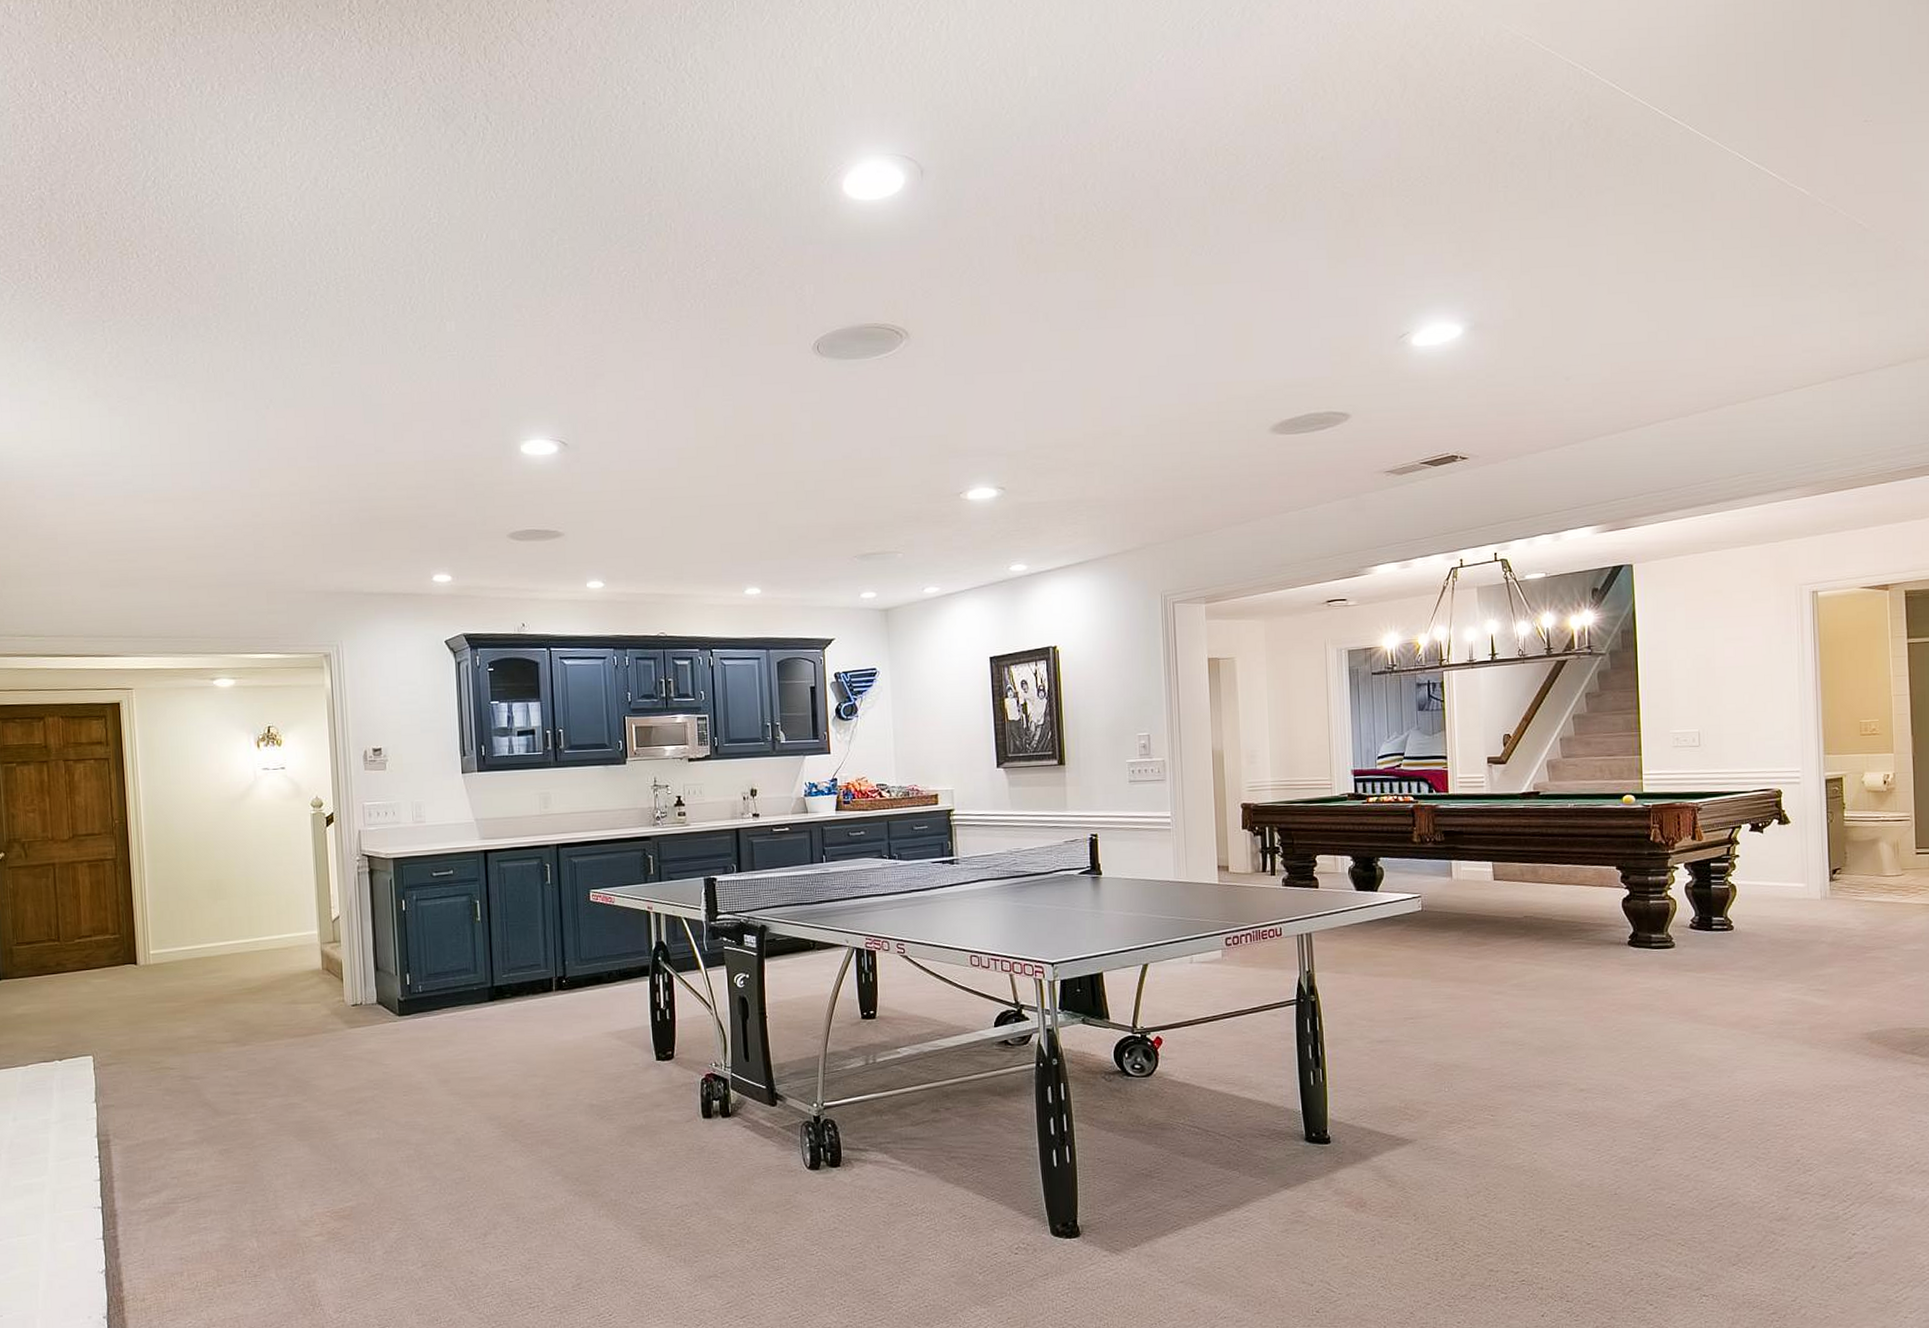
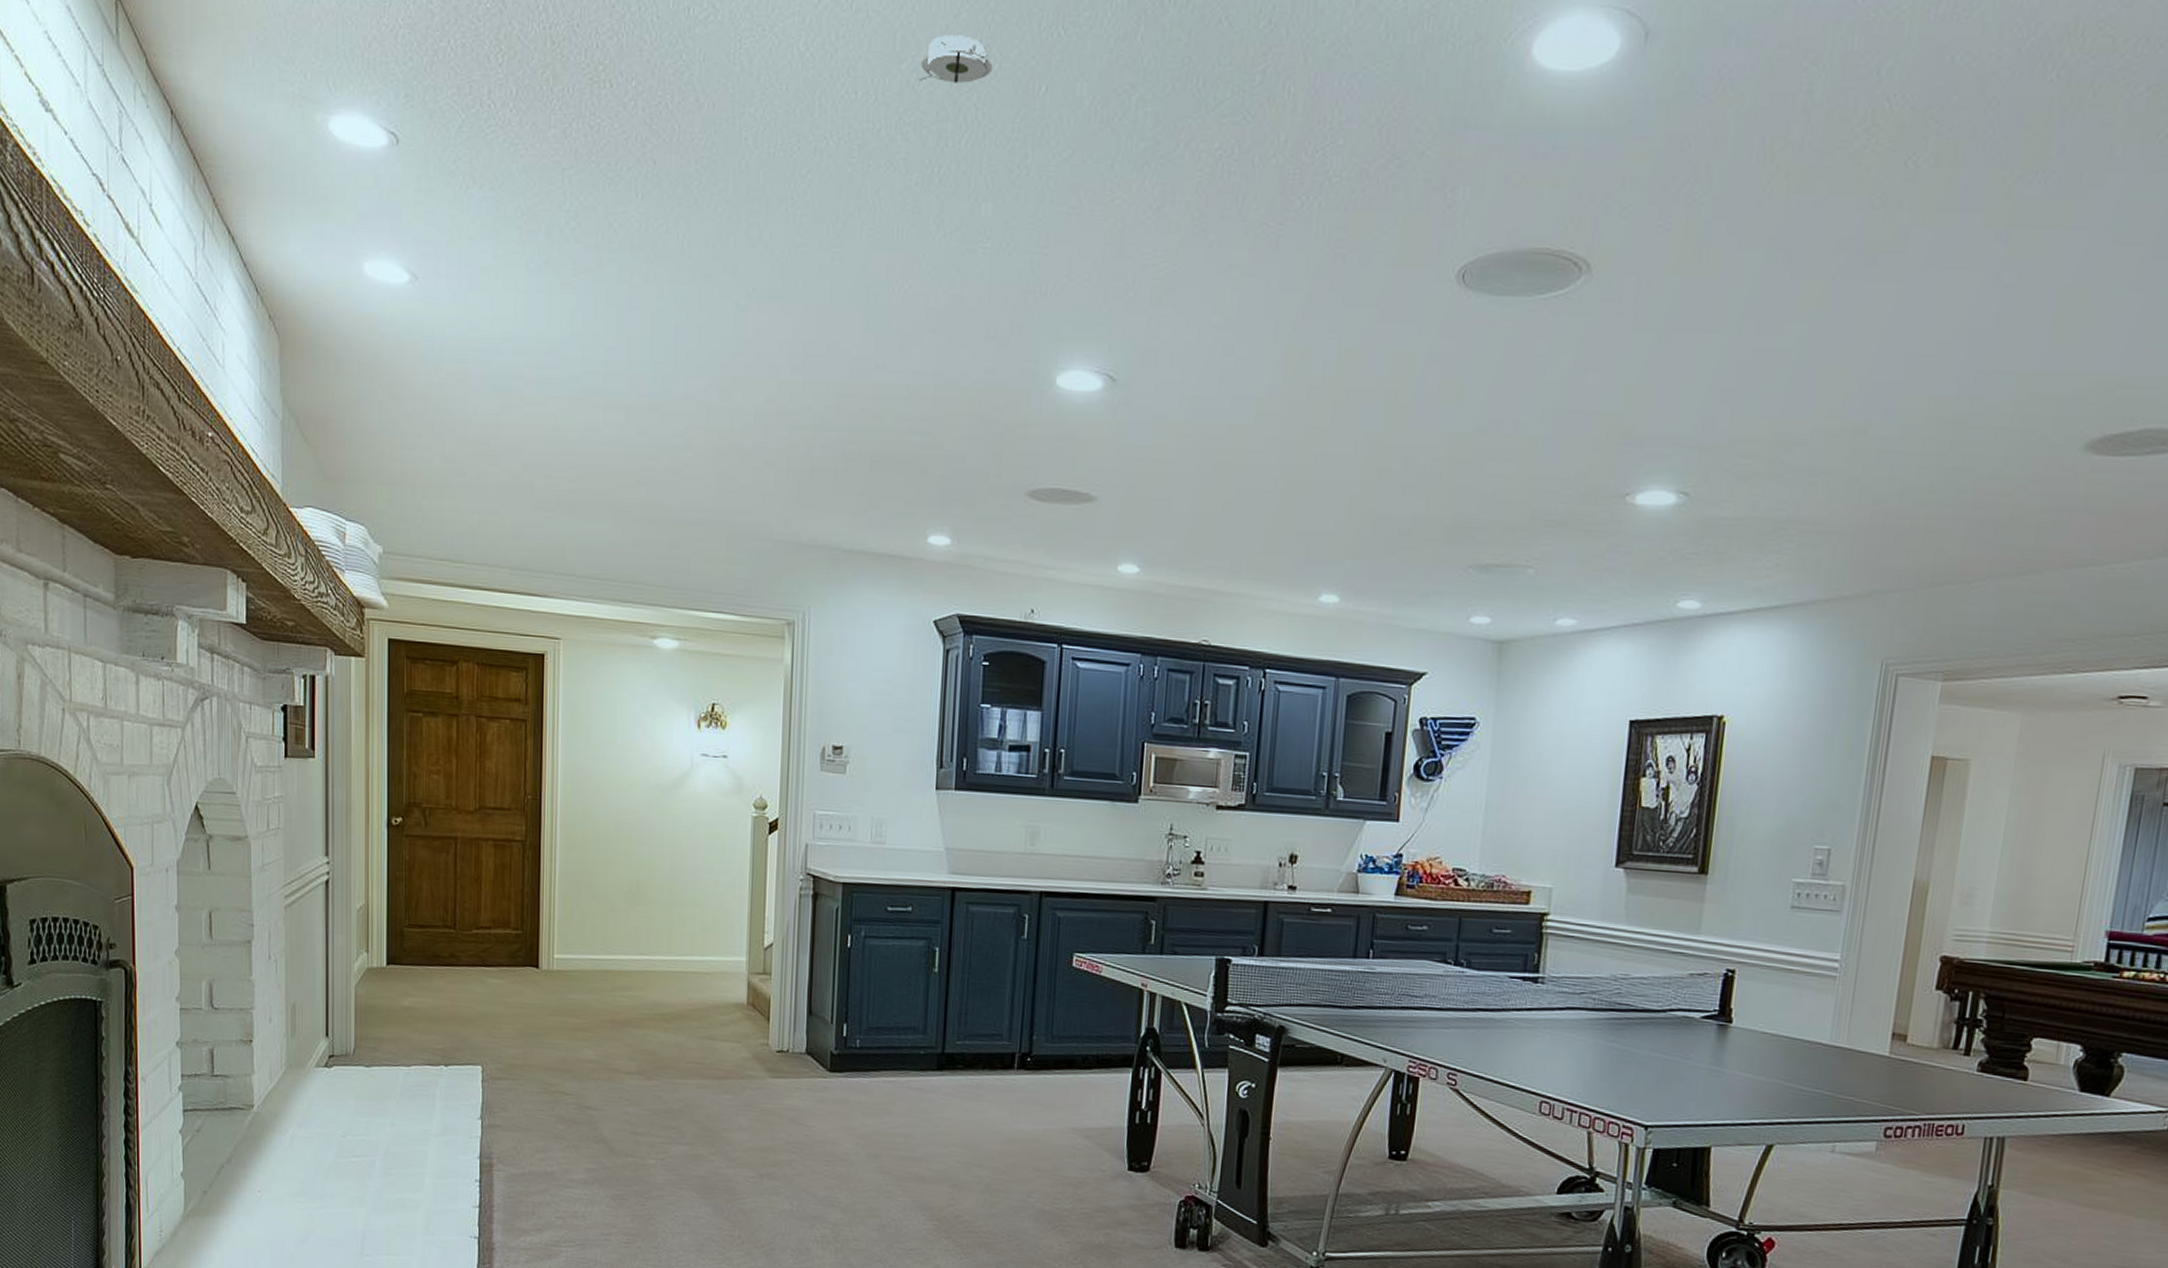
smoke detector: none [385,202,444,237] -> present [917,35,993,83]

